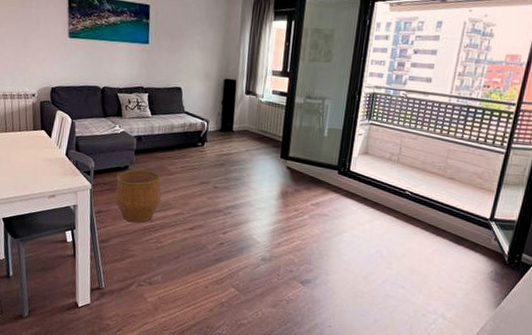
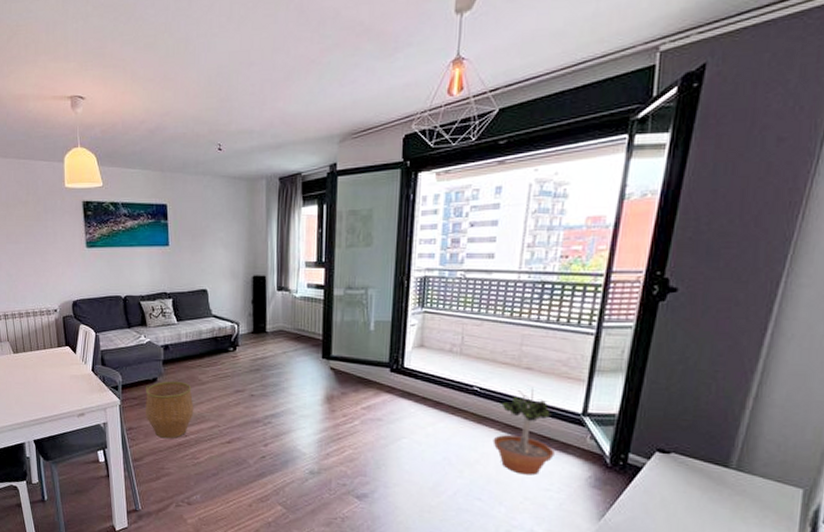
potted tree: none [418,195,466,269] -> present [493,388,555,475]

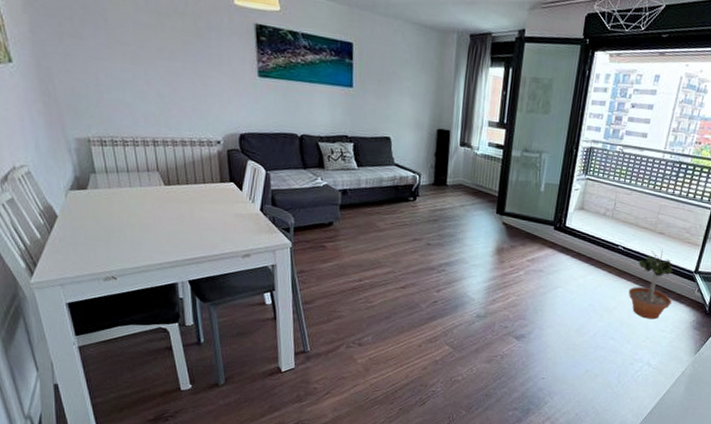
basket: present [145,381,194,439] -> none [319,226,370,283]

